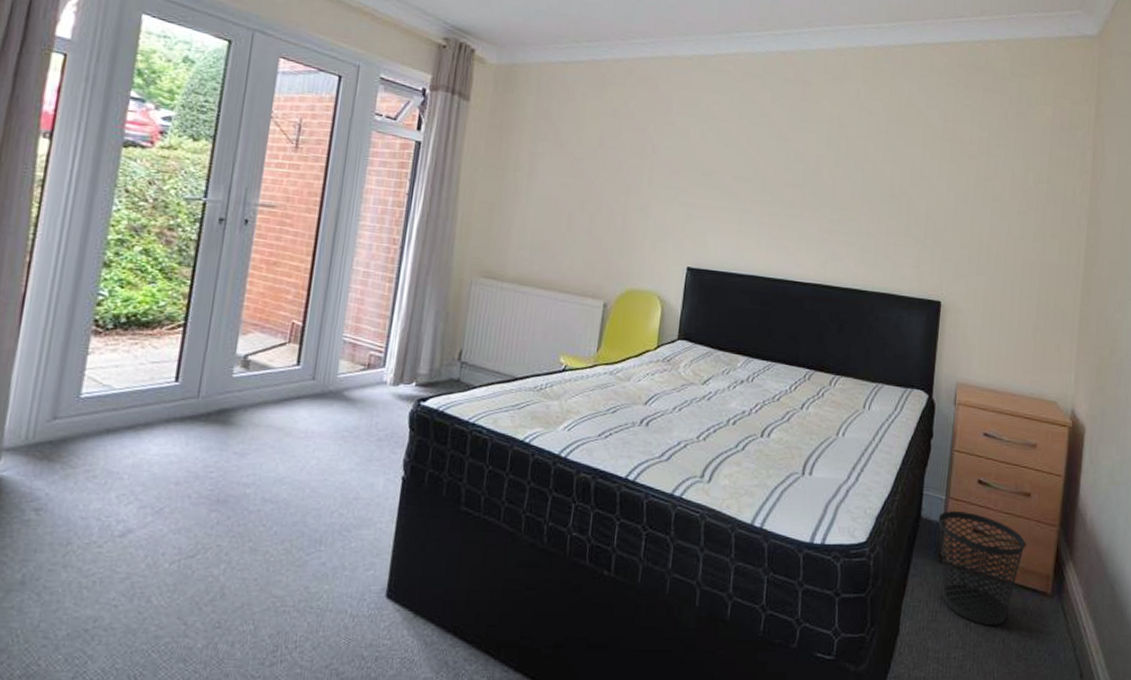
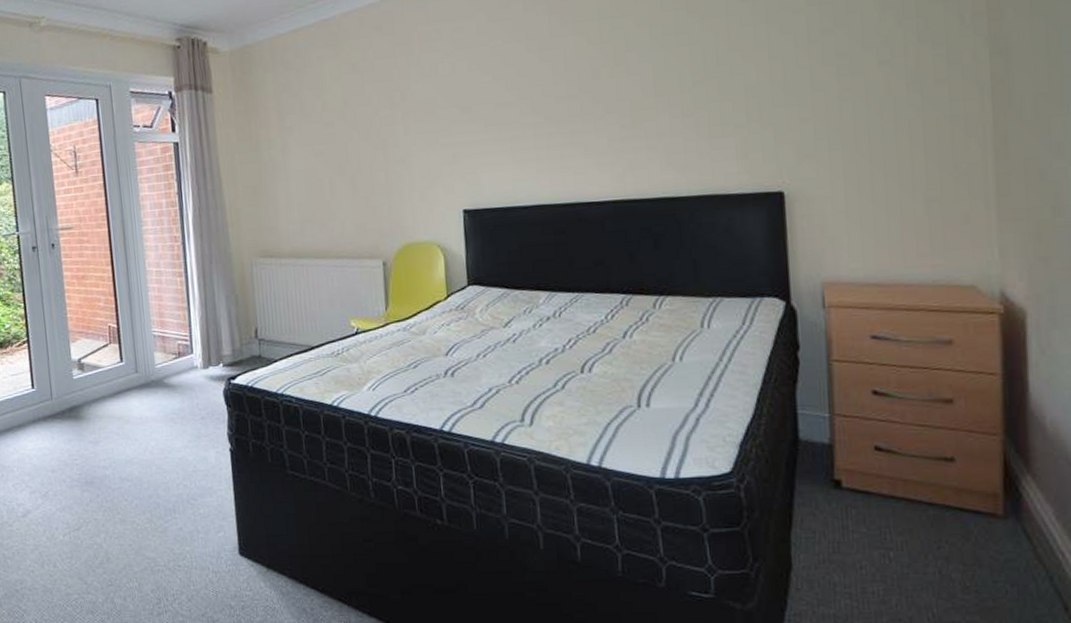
wastebasket: present [938,511,1025,626] -> none [823,428,955,556]

